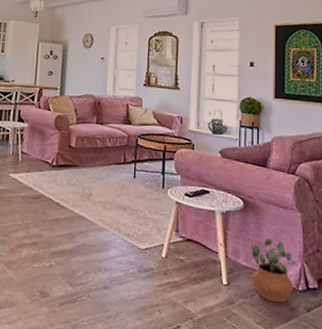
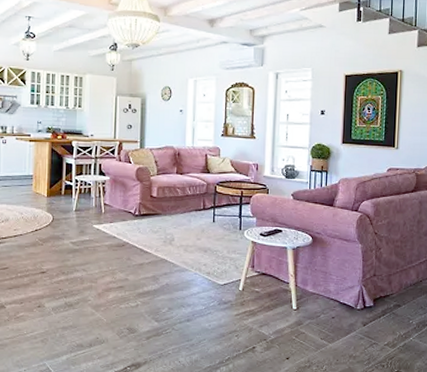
potted plant: present [251,239,298,303] -> none [317,268,358,321]

